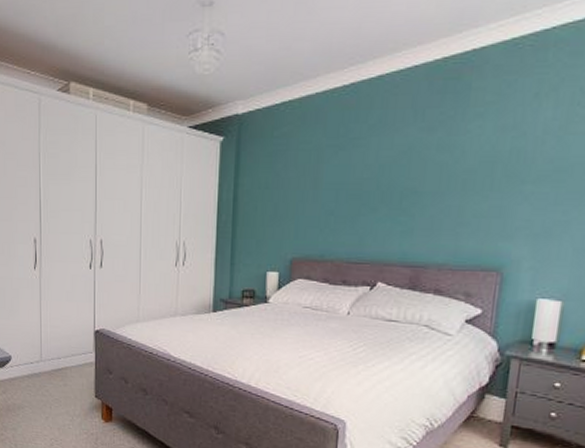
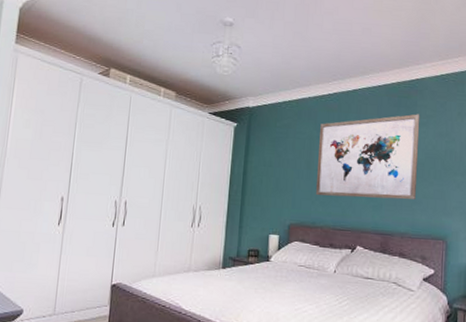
wall art: none [324,101,476,222] -> present [315,114,420,200]

